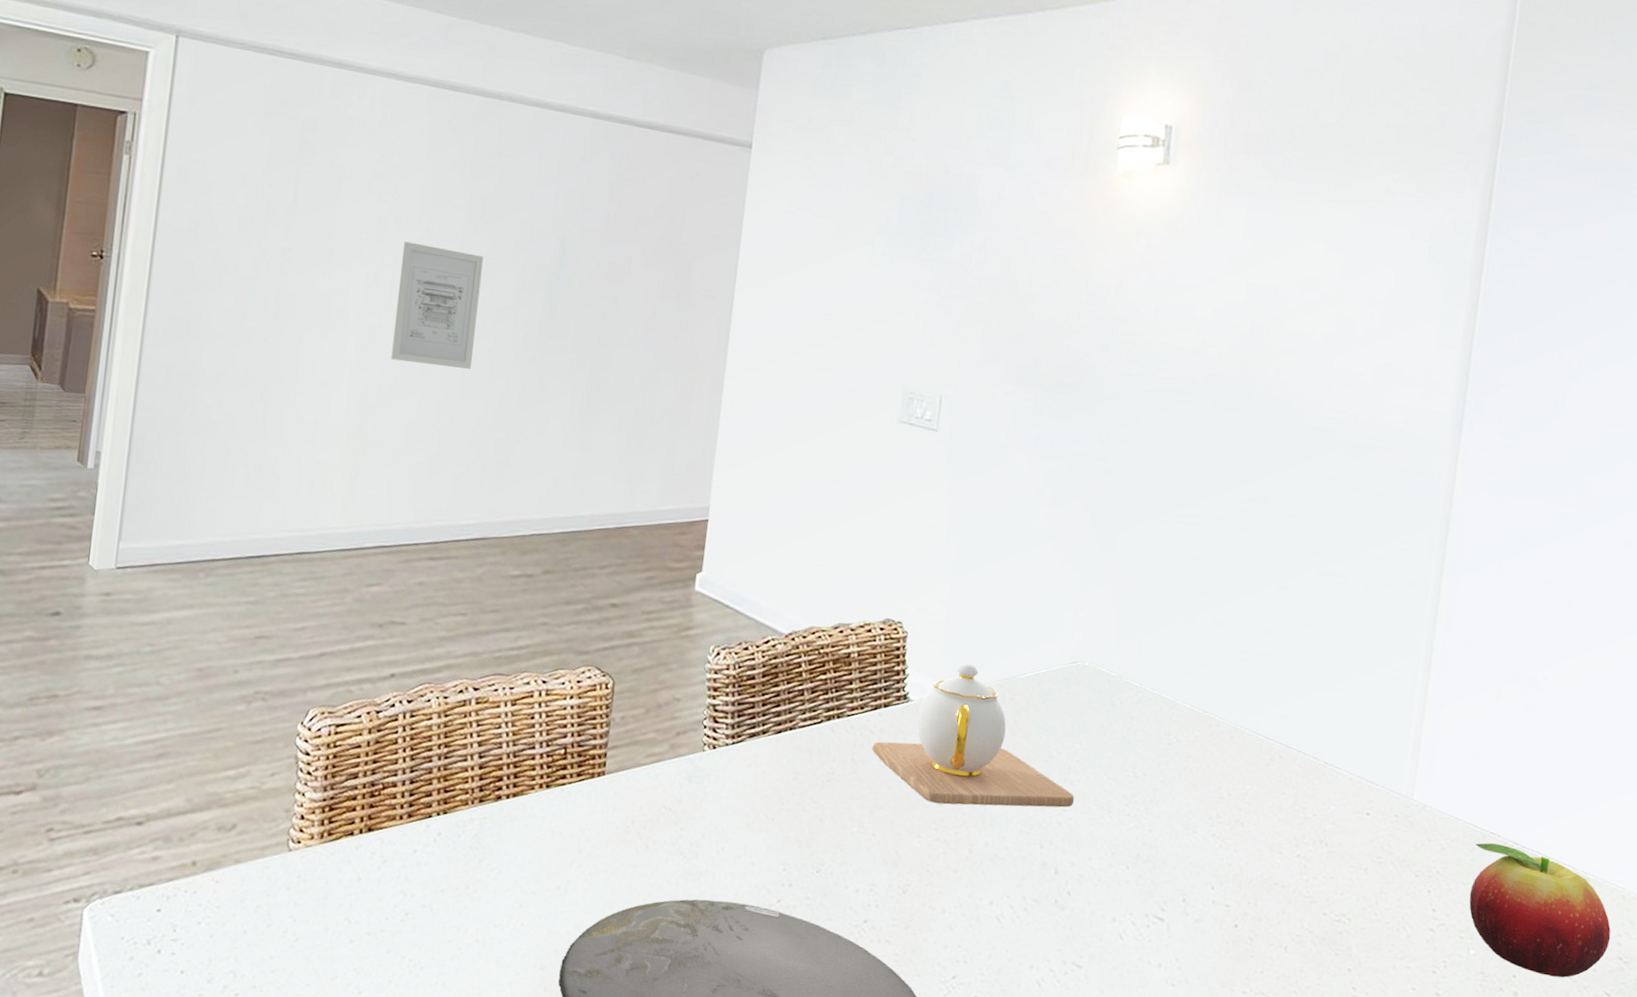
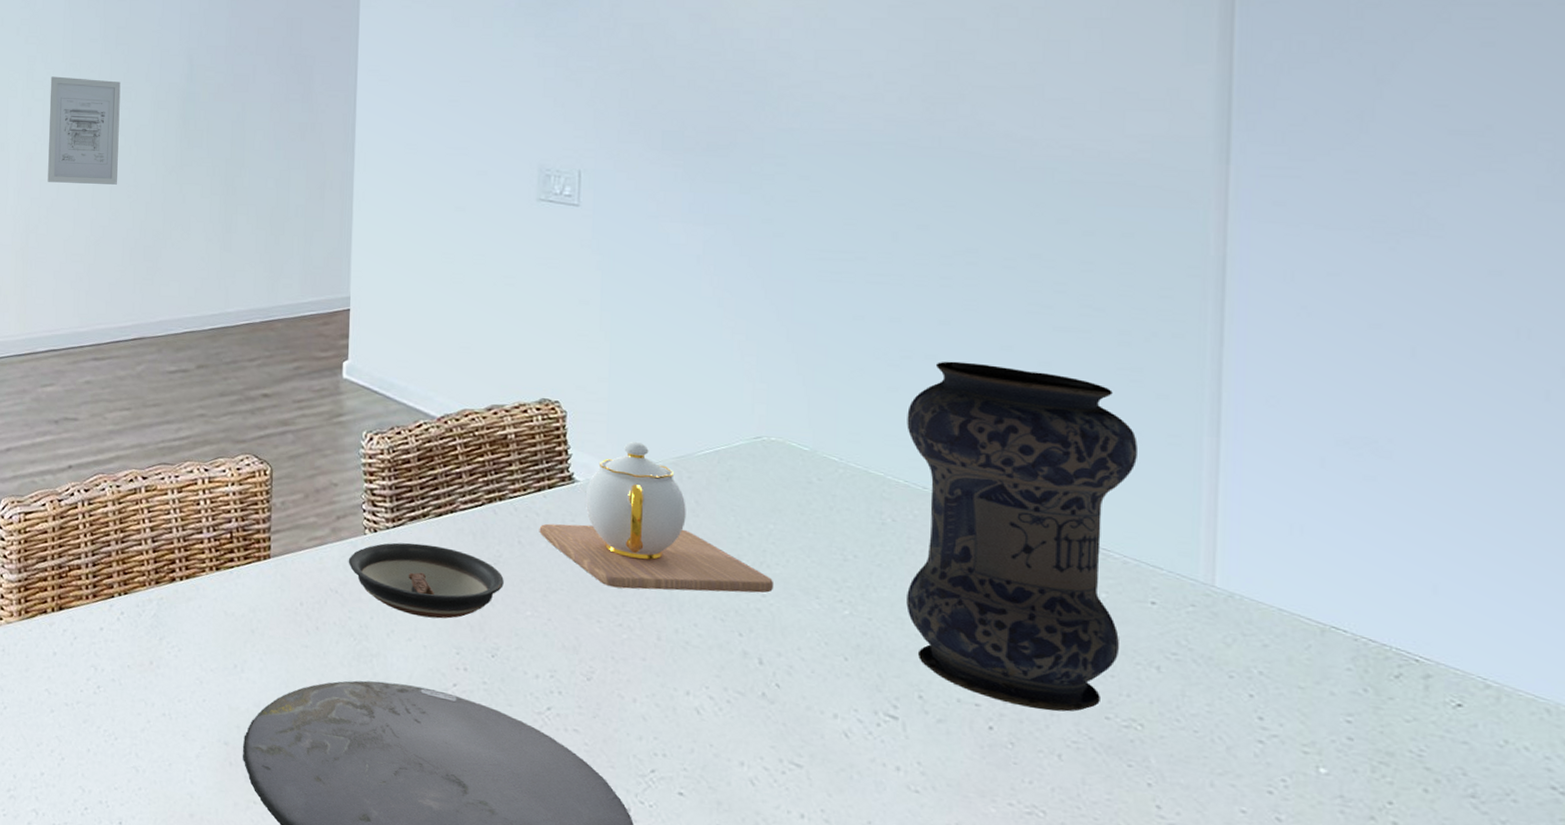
saucer: none [684,759,835,836] -> present [348,542,504,619]
vase: none [1180,597,1371,910] -> present [906,361,1138,712]
fruit: present [1469,843,1611,978] -> none [1310,639,1535,809]

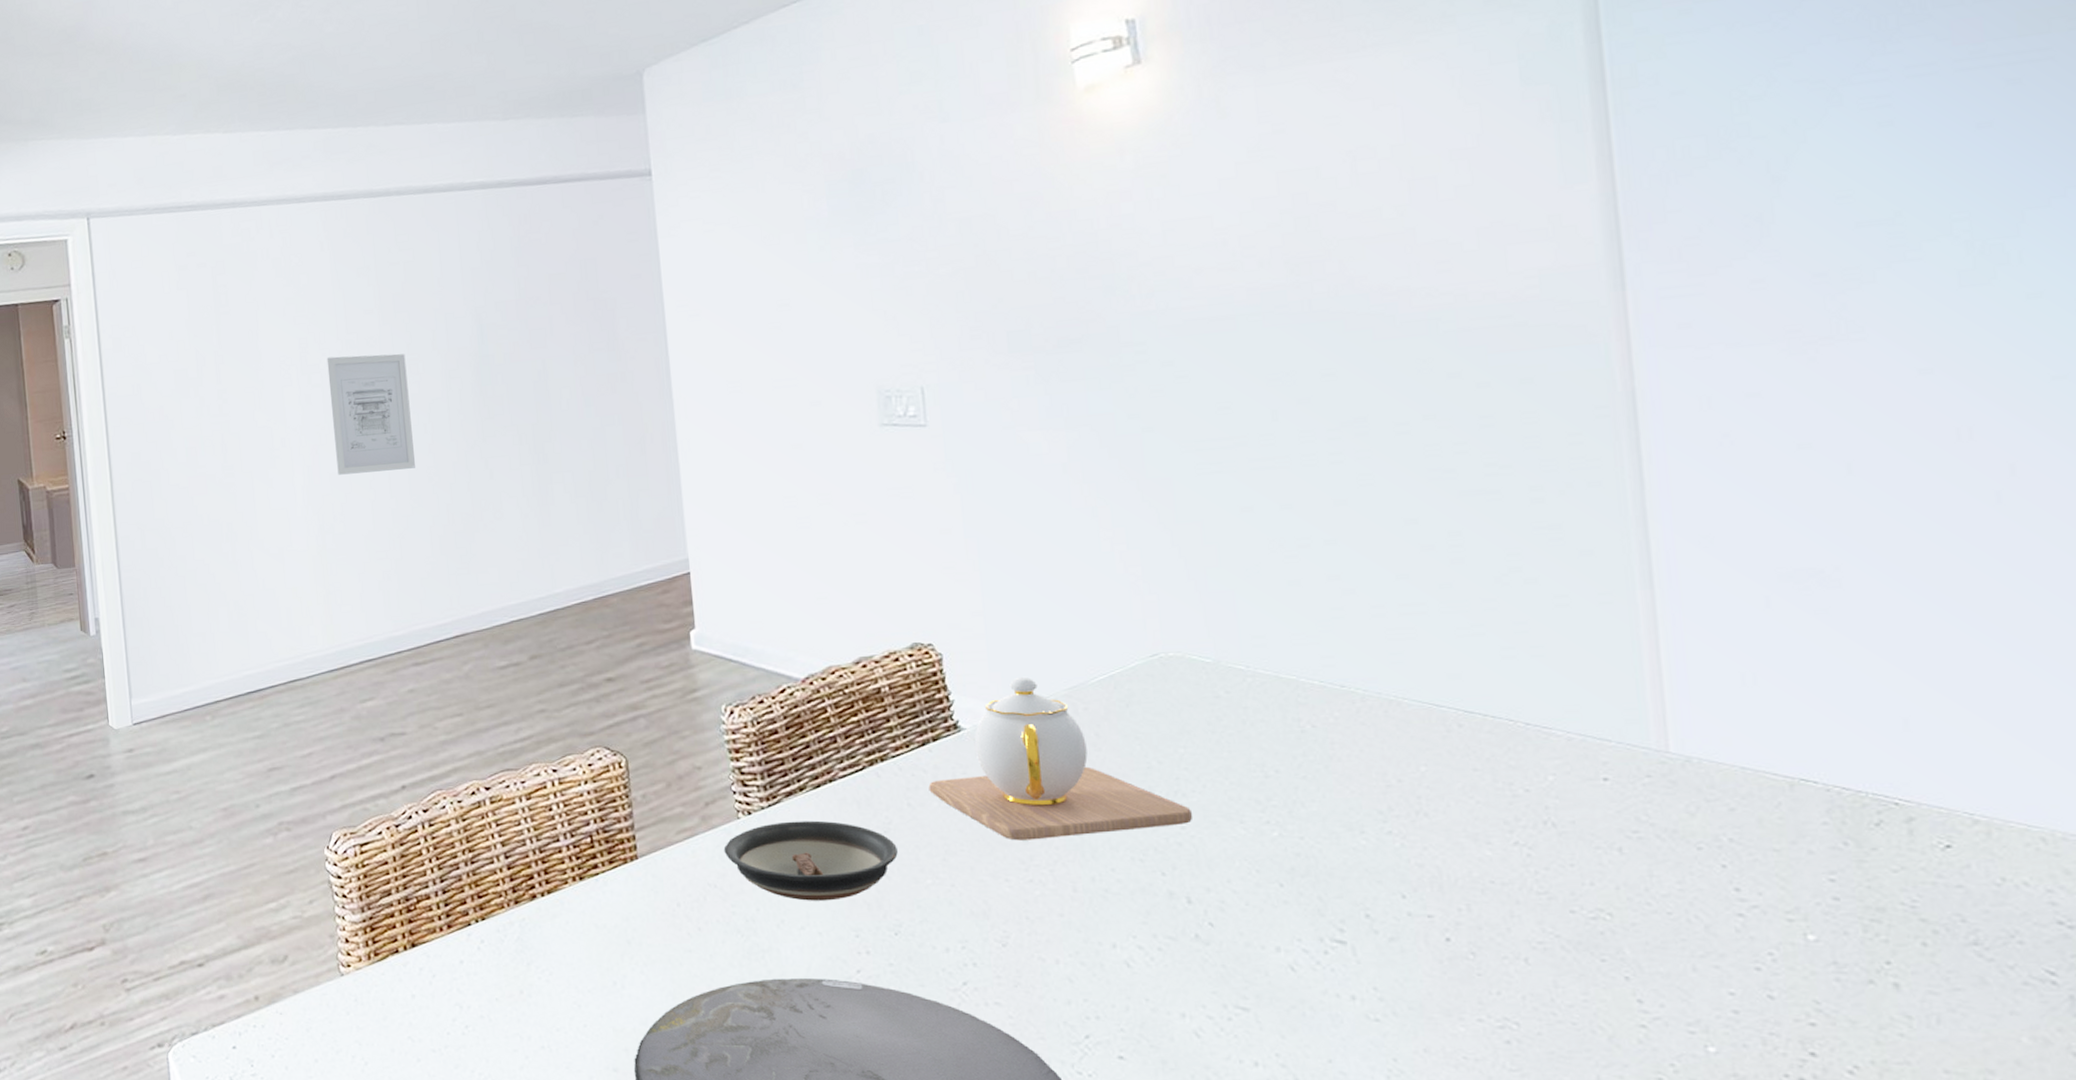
vase: present [906,361,1138,712] -> none [1313,542,1576,912]

